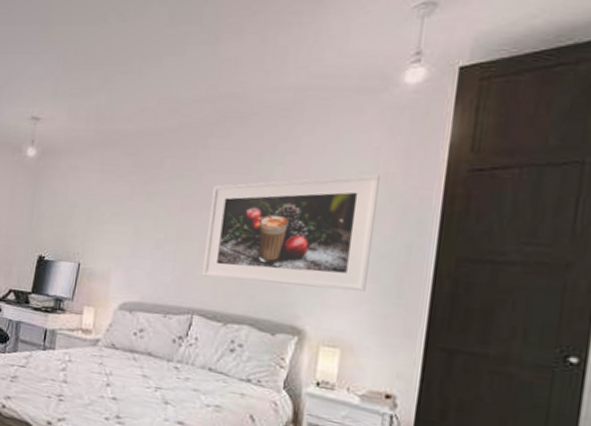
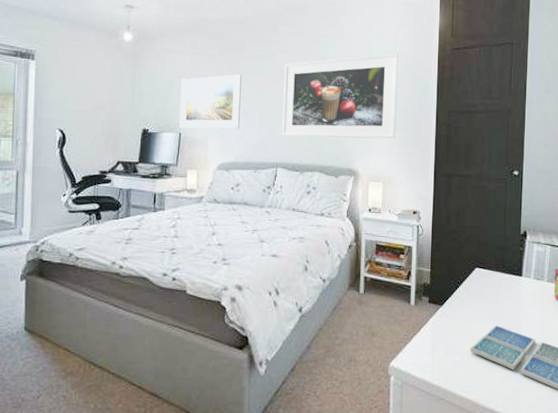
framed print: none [78,197,157,263] -> present [179,74,241,129]

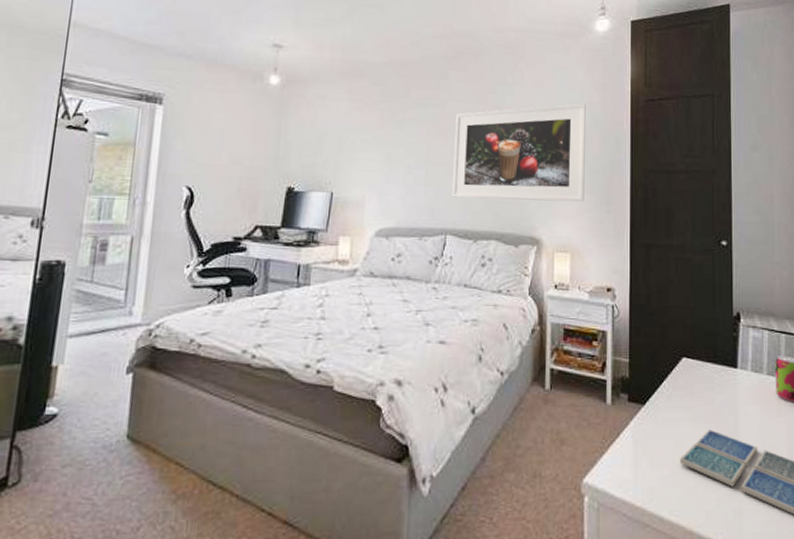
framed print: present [179,74,241,129] -> none [330,125,406,189]

